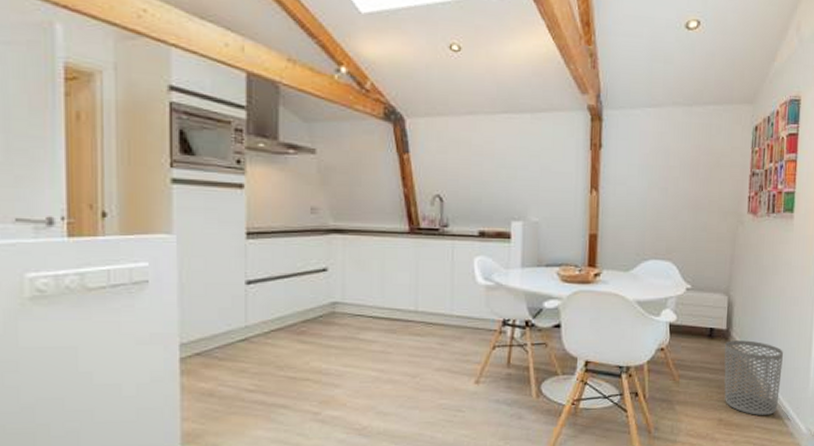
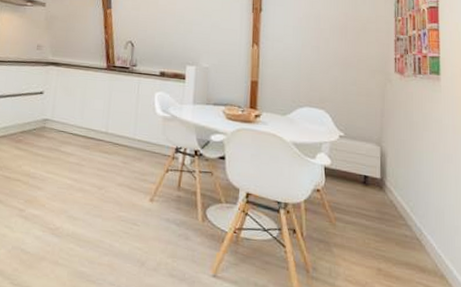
waste bin: present [724,340,783,415] -> none [379,190,441,272]

